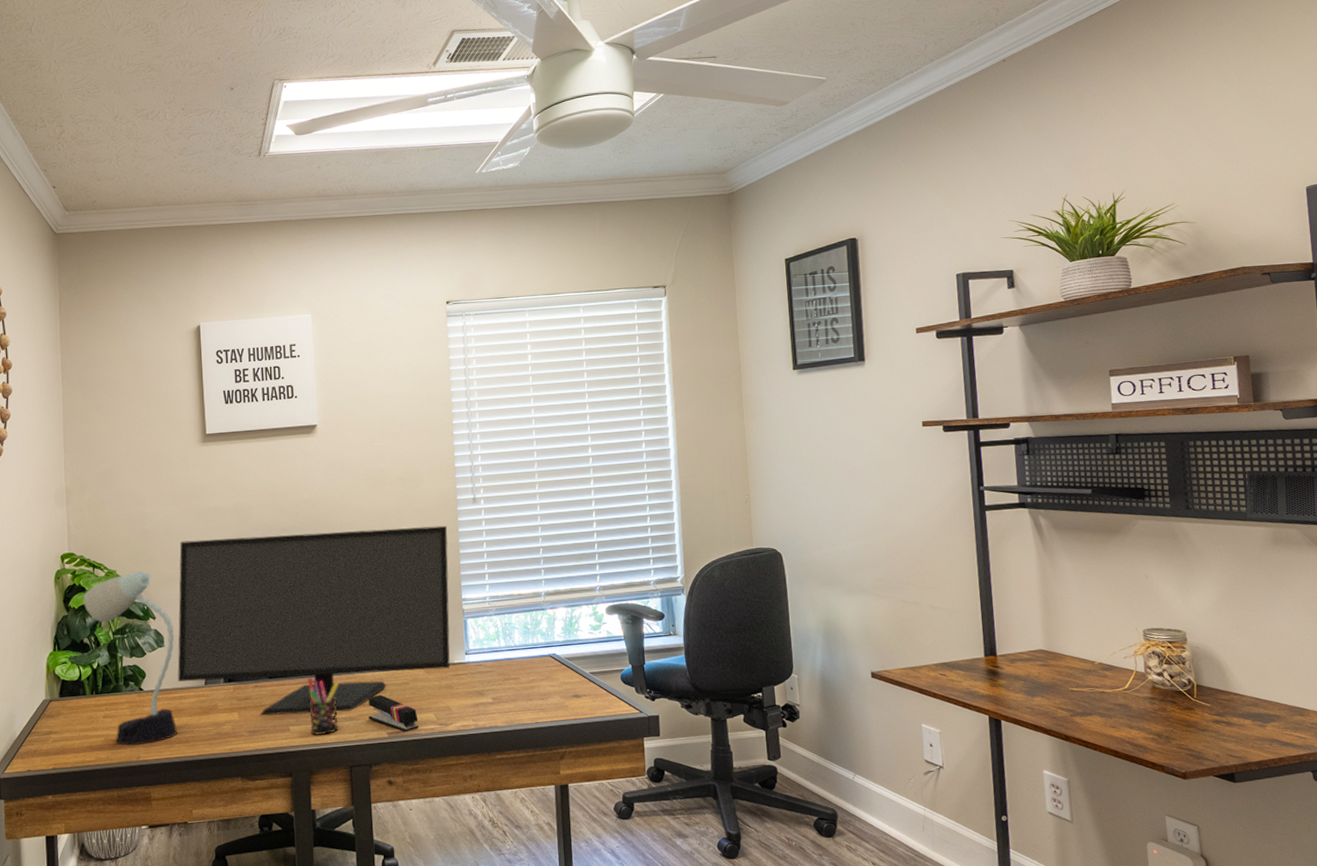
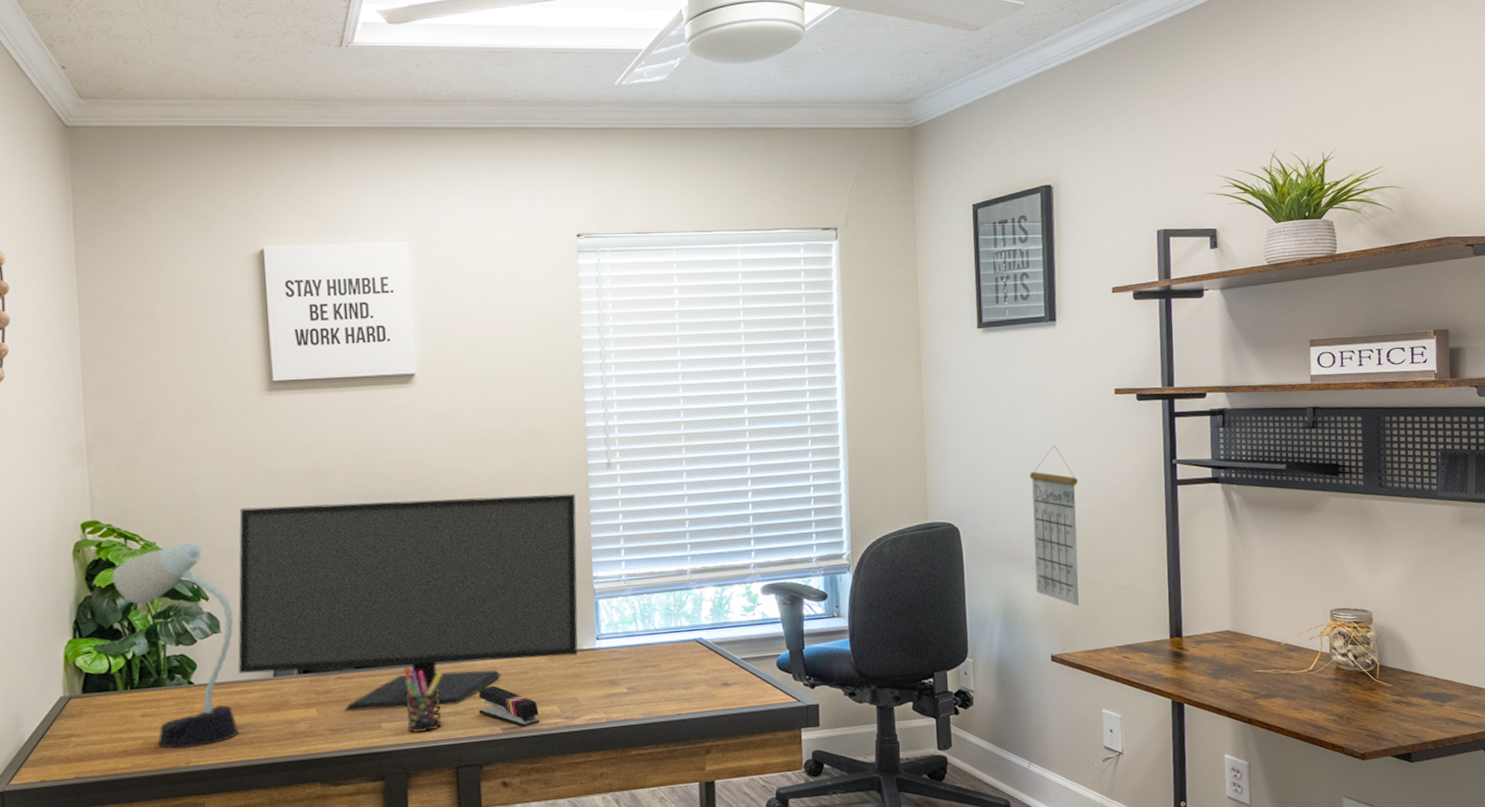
calendar: none [845,475,896,625] -> present [1029,445,1079,606]

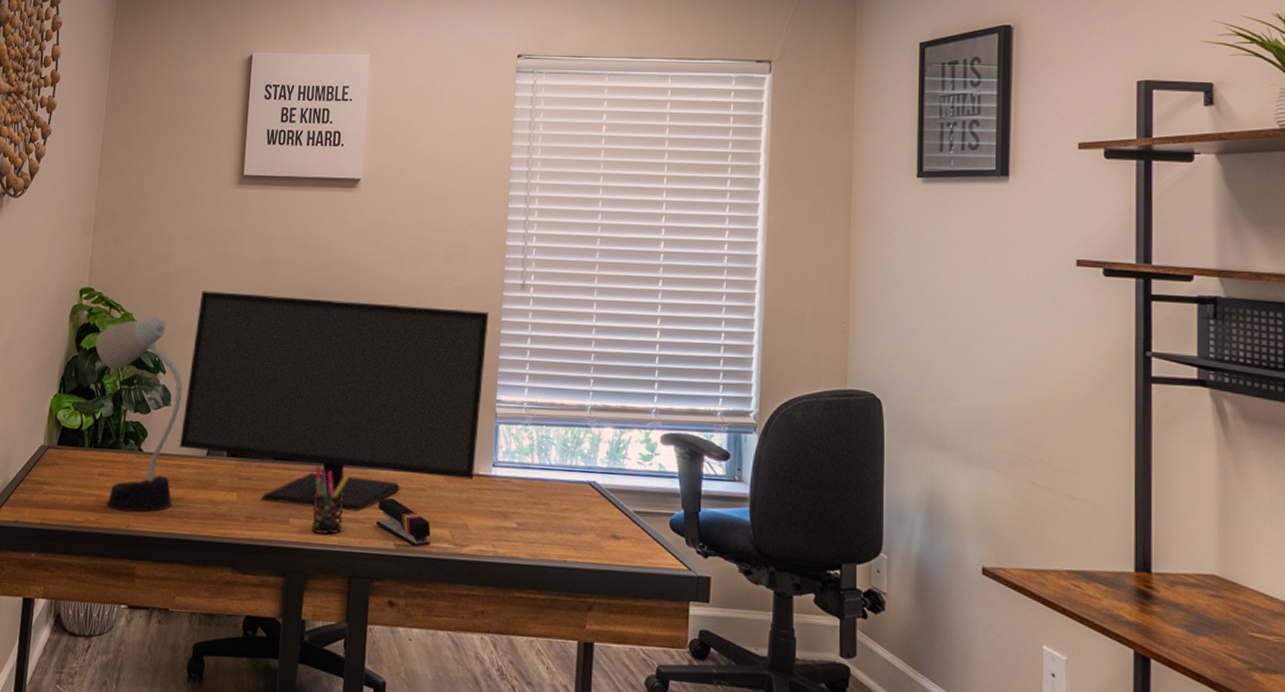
calendar: present [1029,445,1079,606] -> none [967,318,1025,512]

